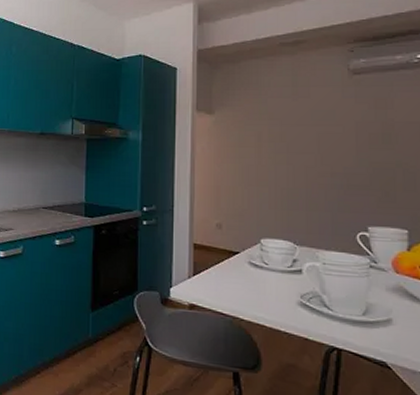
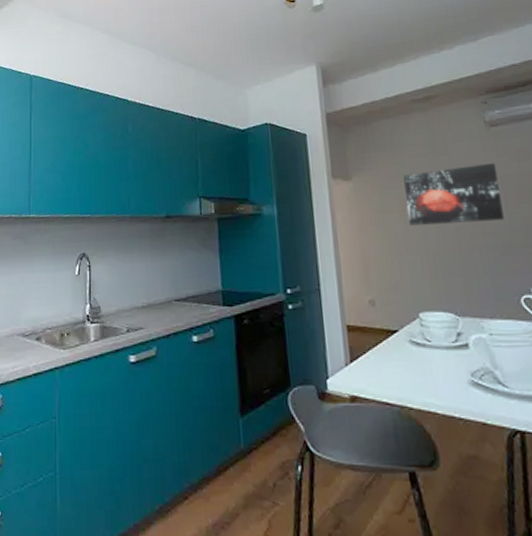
wall art: none [262,108,354,163] -> present [403,162,504,226]

